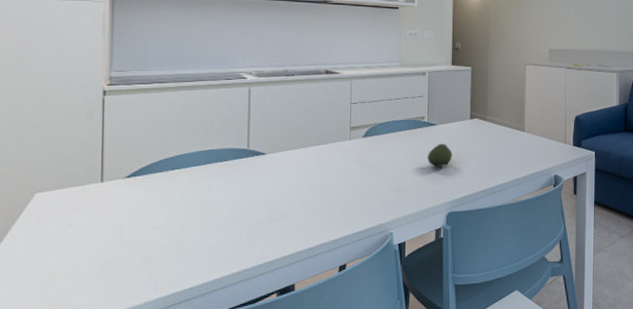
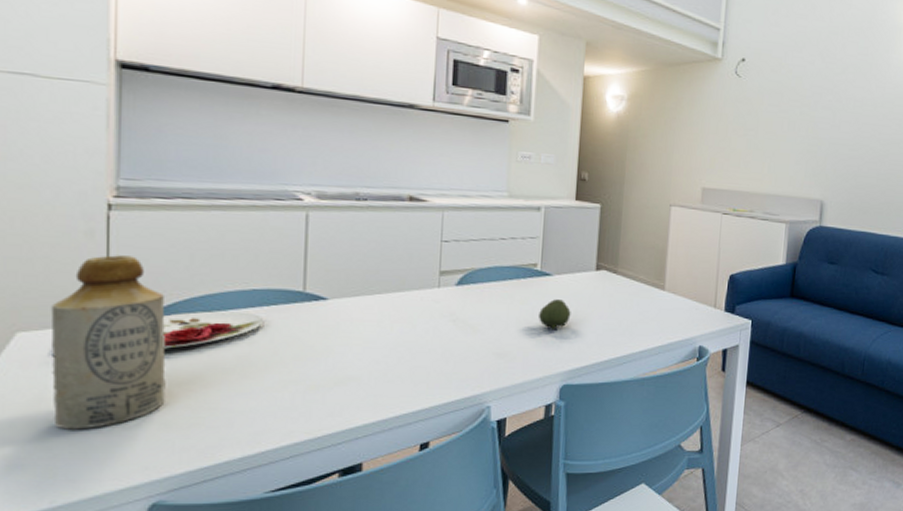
bottle: none [60,129,145,268] -> present [50,255,166,430]
plate: none [143,168,217,200] -> present [163,311,263,349]

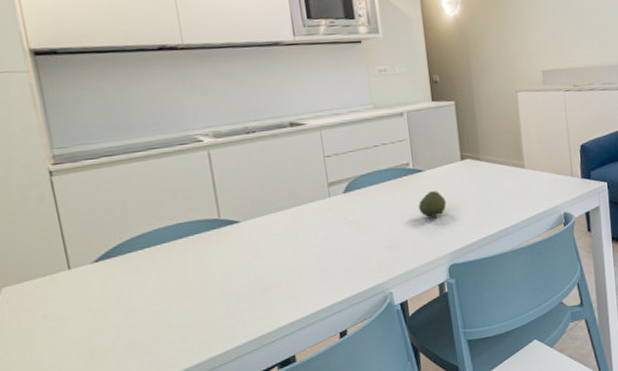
bottle: present [50,255,166,430] -> none [23,211,128,361]
plate: present [163,311,263,349] -> none [112,243,192,284]

